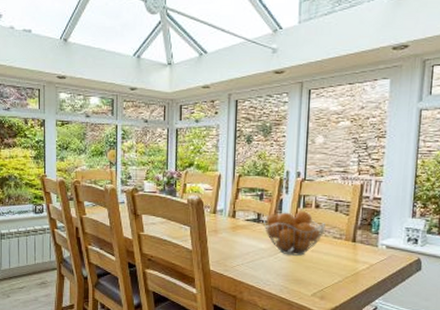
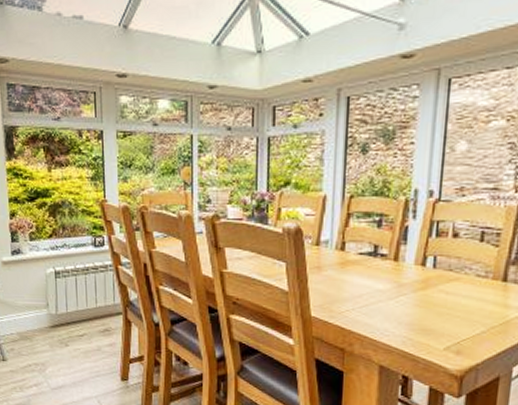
fruit basket: present [263,211,325,256] -> none [382,241,466,299]

